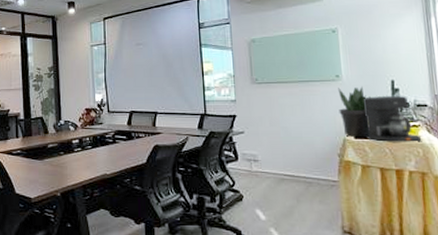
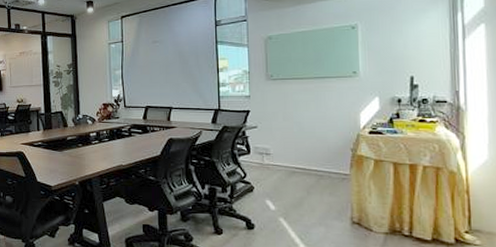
planter: present [338,86,371,138] -> none [354,82,388,133]
coffee maker: present [364,95,422,143] -> none [381,91,439,139]

